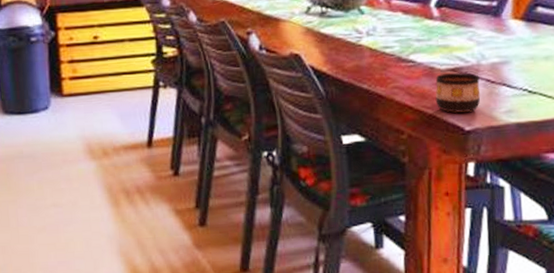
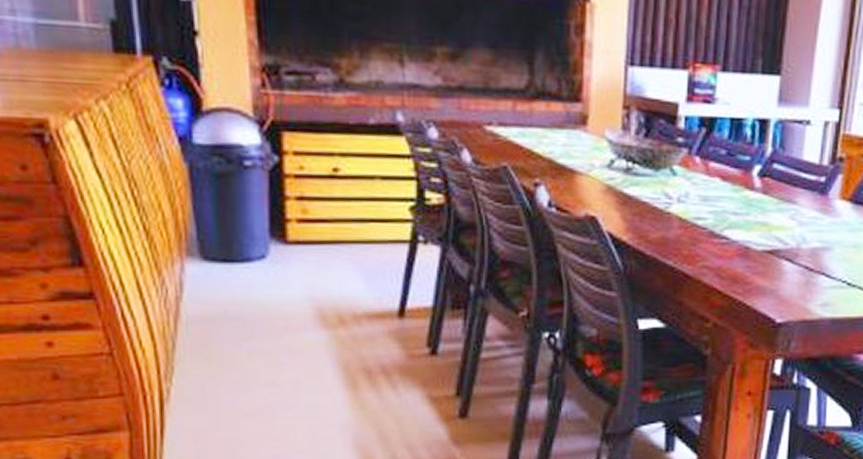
cup: present [435,73,481,113] -> none [747,256,798,302]

